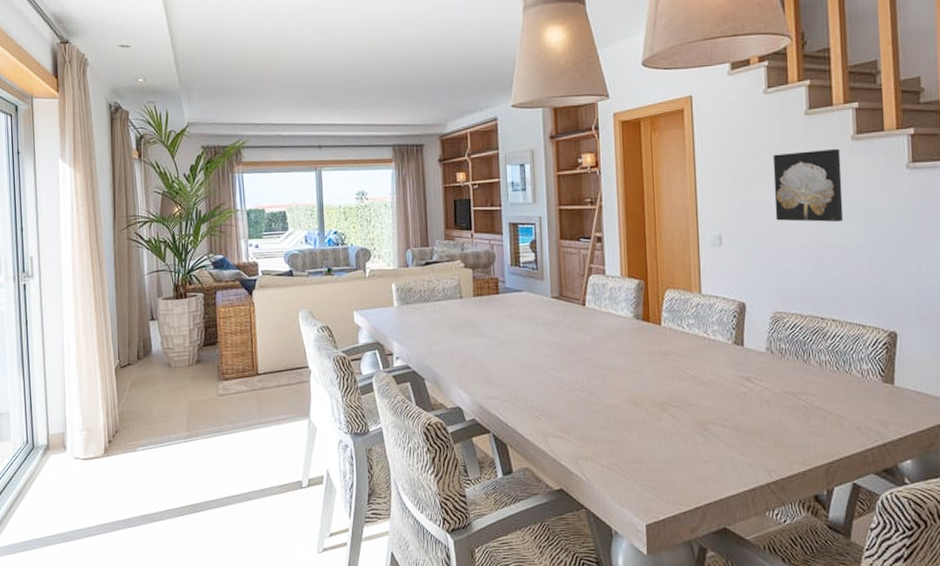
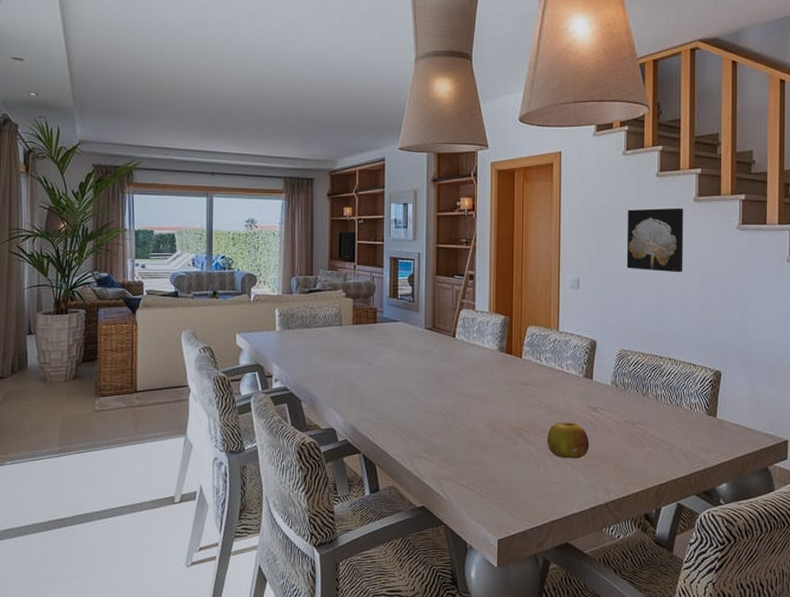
fruit: none [695,394,745,435] -> present [547,422,590,459]

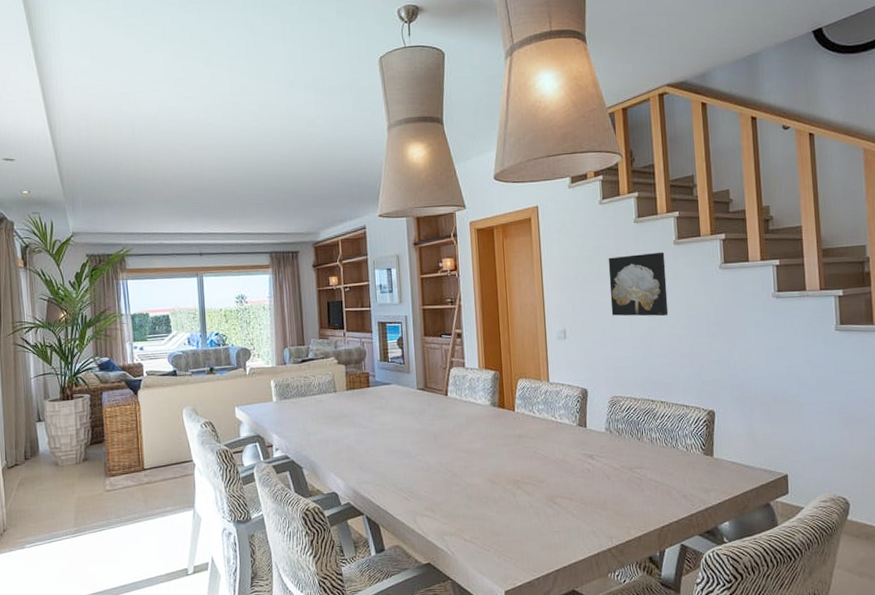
fruit: present [547,422,590,459] -> none [545,471,589,508]

